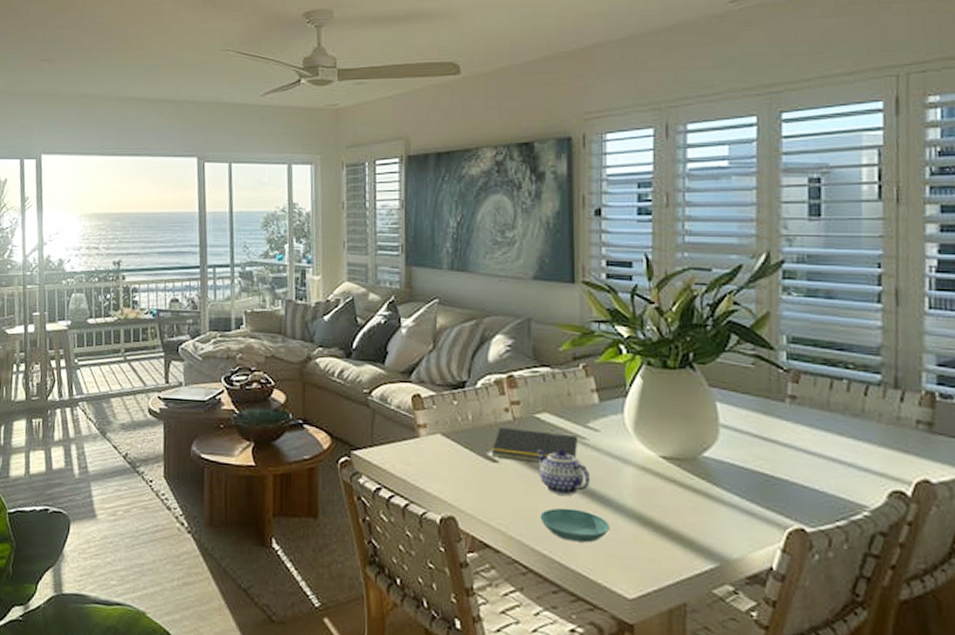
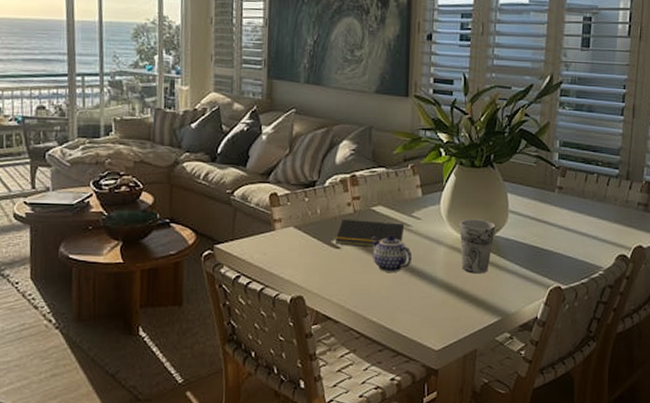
saucer: present [540,507,611,543] -> none [372,283,425,309]
cup: none [651,433,702,505] -> present [459,219,496,274]

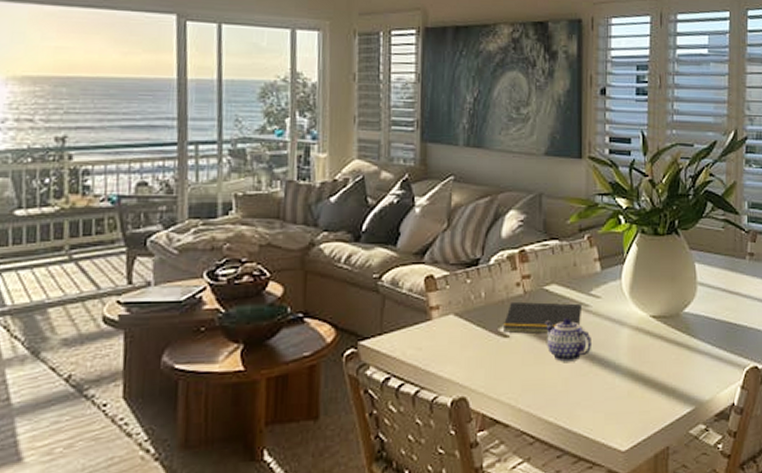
cup: present [459,219,496,274] -> none [644,294,684,358]

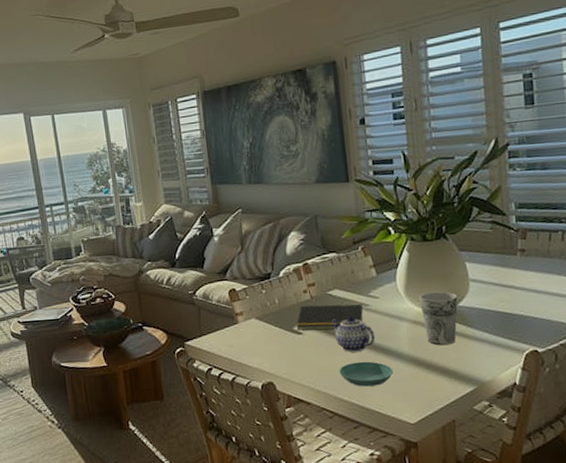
saucer: none [547,374,609,405] -> present [339,361,394,387]
cup: none [644,294,684,358] -> present [419,291,458,346]

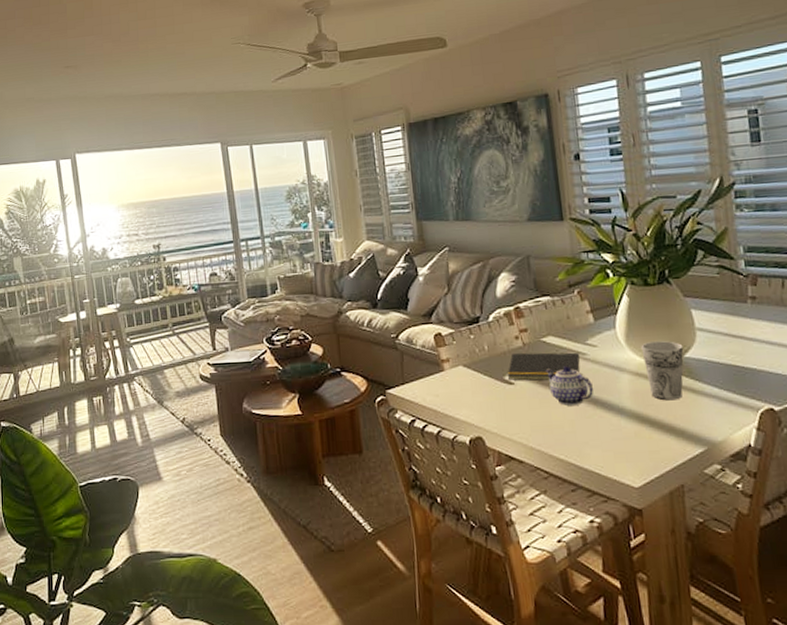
saucer: present [339,361,394,387] -> none [554,416,615,445]

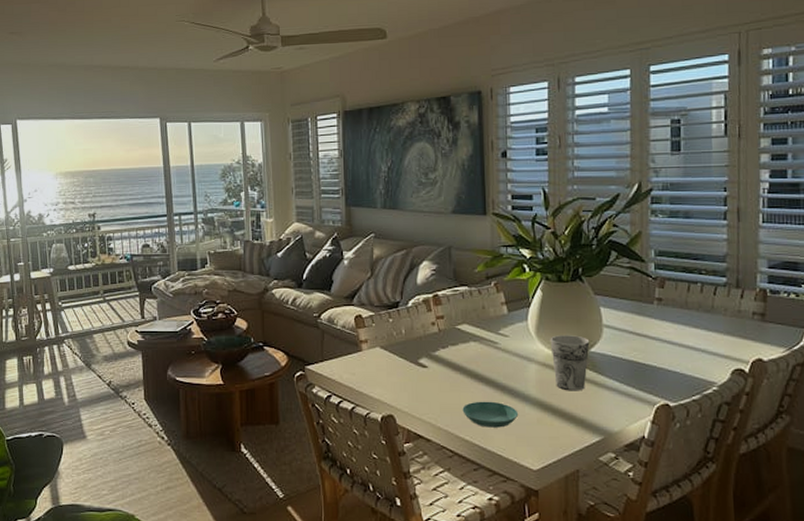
notepad: present [507,352,580,381] -> none [421,338,492,365]
teapot: present [545,365,594,406] -> none [458,352,503,390]
saucer: none [554,416,615,445] -> present [462,401,519,428]

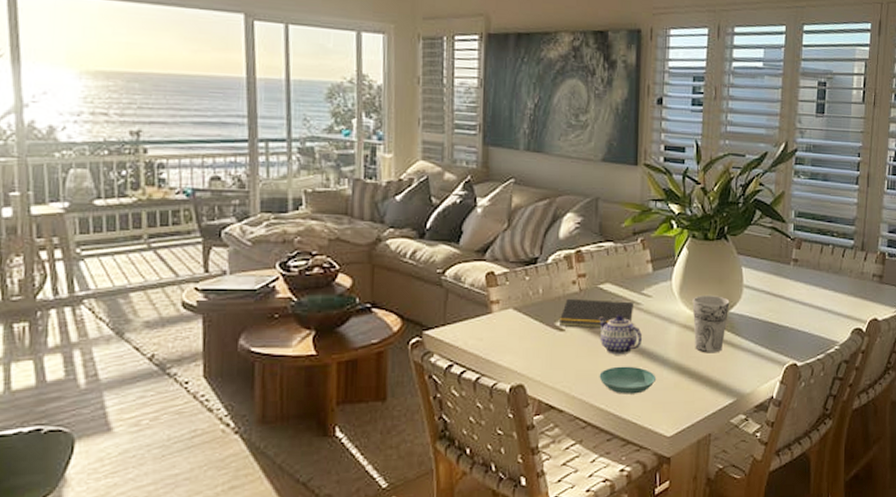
notepad: none [421,338,492,365] -> present [558,298,635,328]
teapot: none [458,352,503,390] -> present [598,314,643,355]

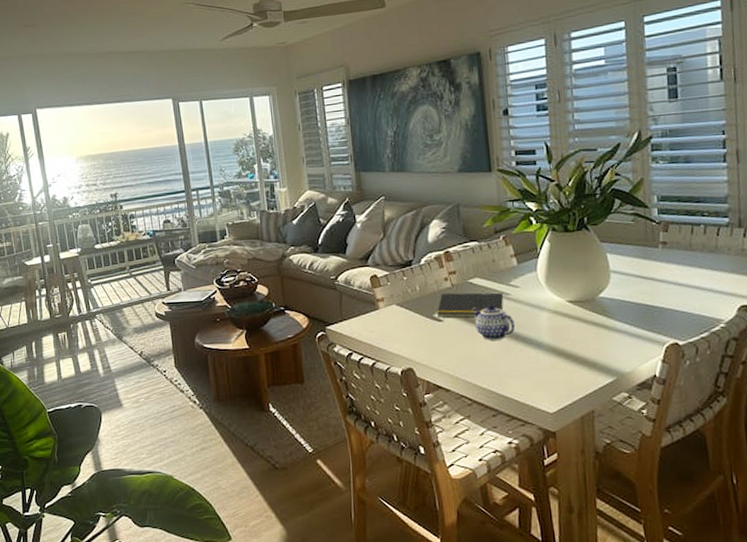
saucer: present [599,366,657,394] -> none [478,350,533,375]
cup: present [692,296,730,353] -> none [559,282,599,336]

